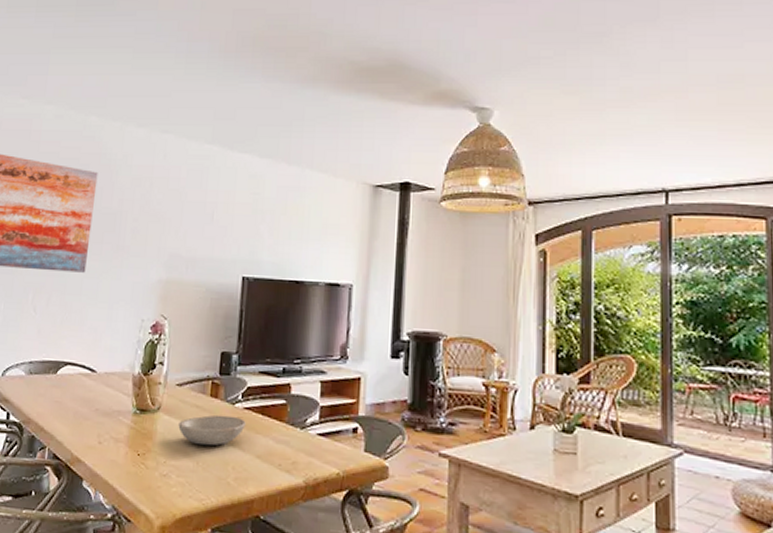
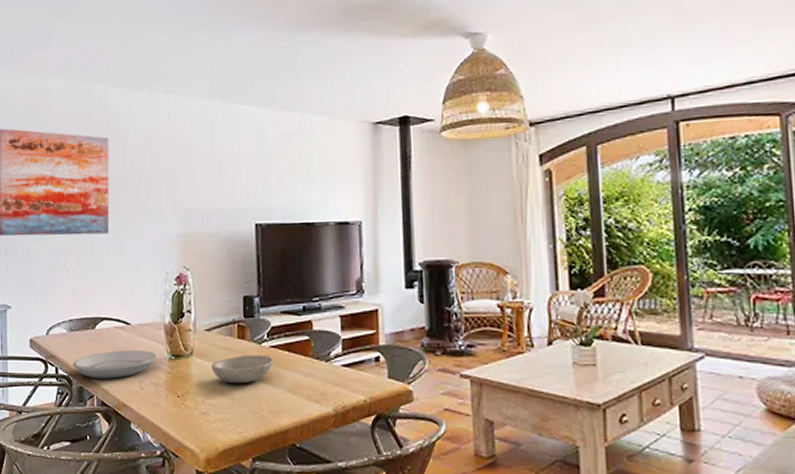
plate: none [26,399,121,430] -> present [72,351,157,379]

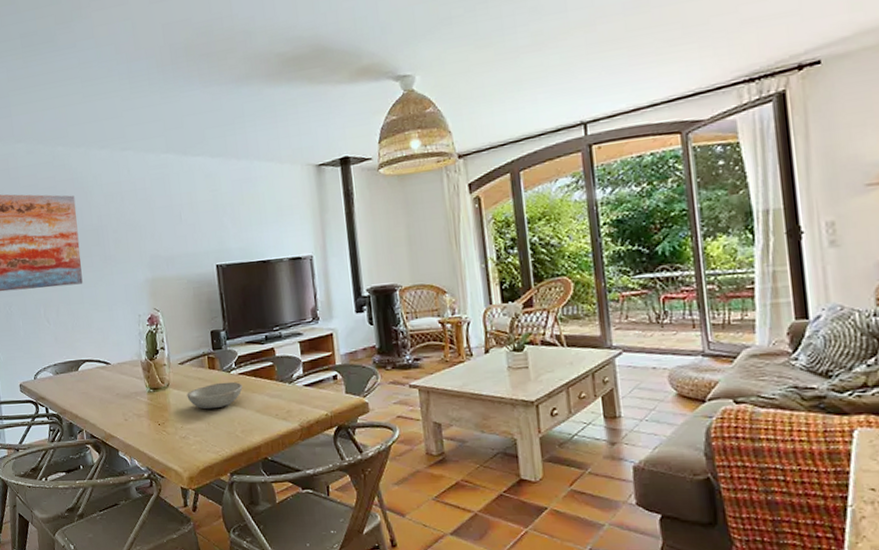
plate: present [72,351,157,379] -> none [60,386,137,415]

